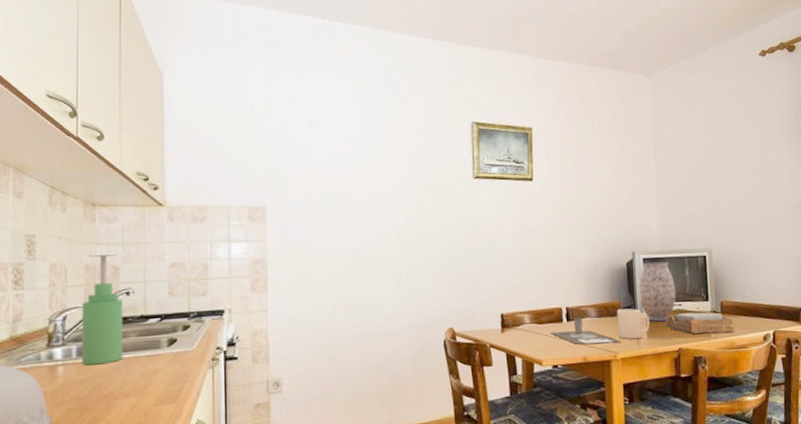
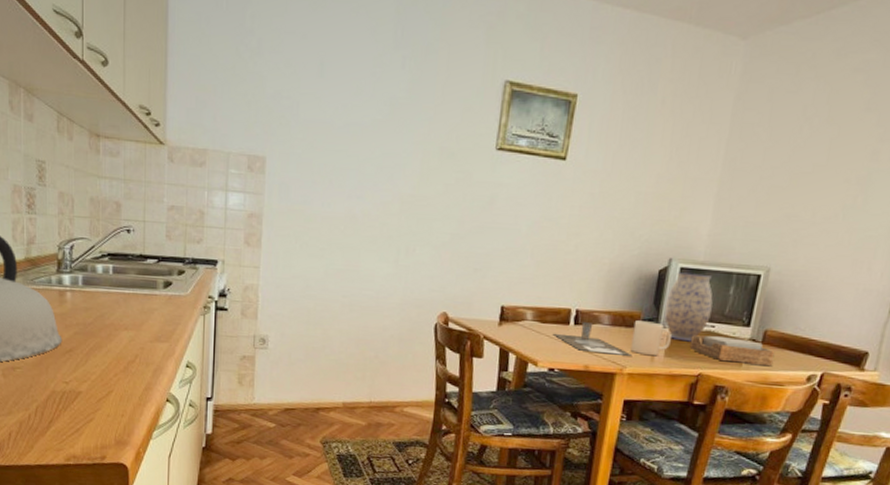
soap dispenser: present [81,254,124,366] -> none [86,187,124,296]

